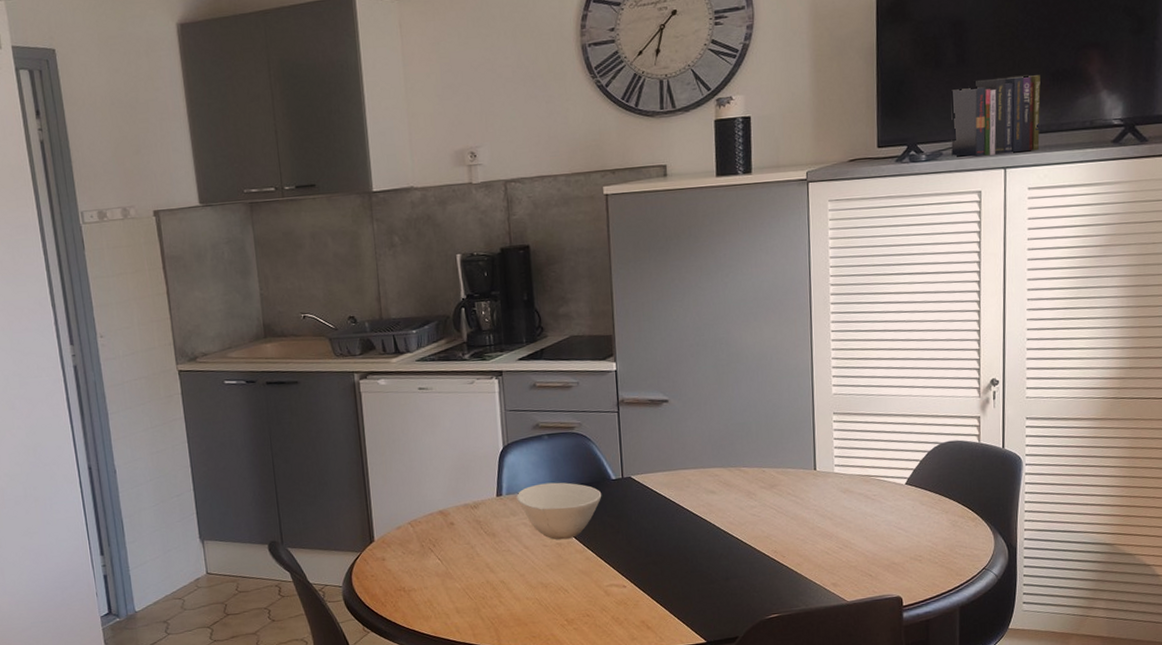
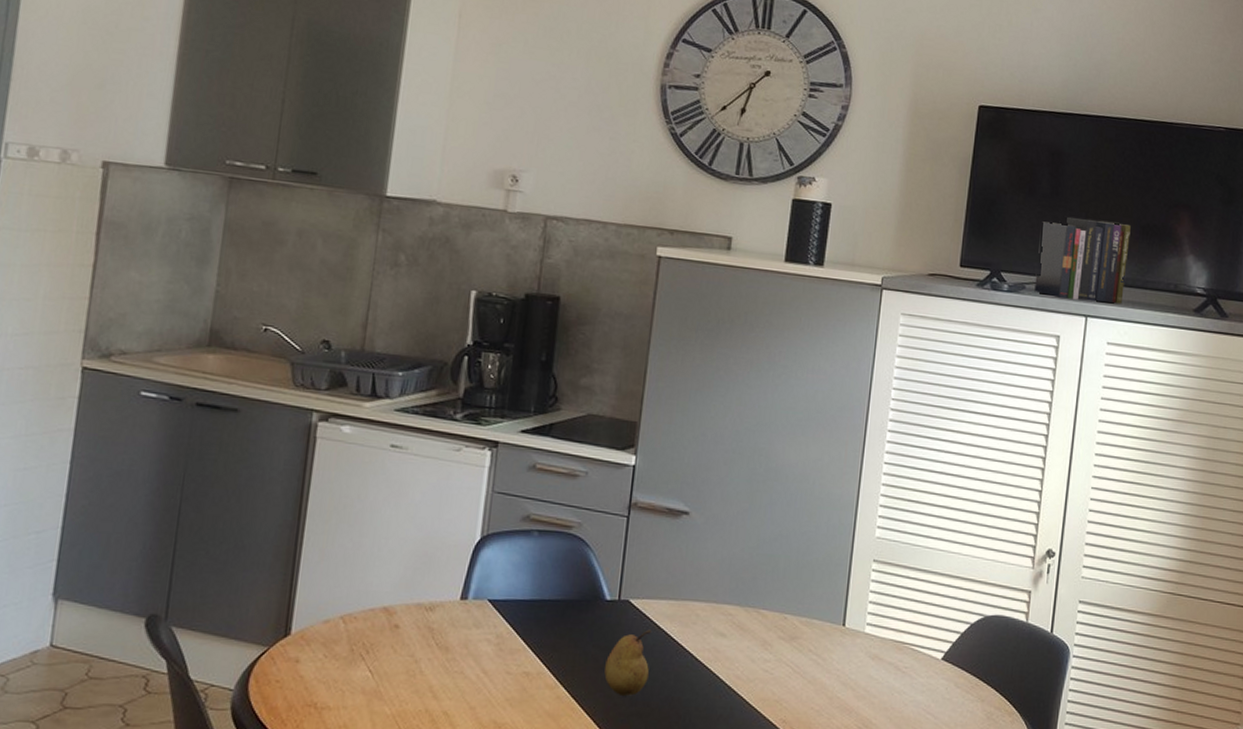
bowl: present [517,482,602,540] -> none [485,591,591,669]
fruit: none [620,497,657,550] -> present [604,629,651,696]

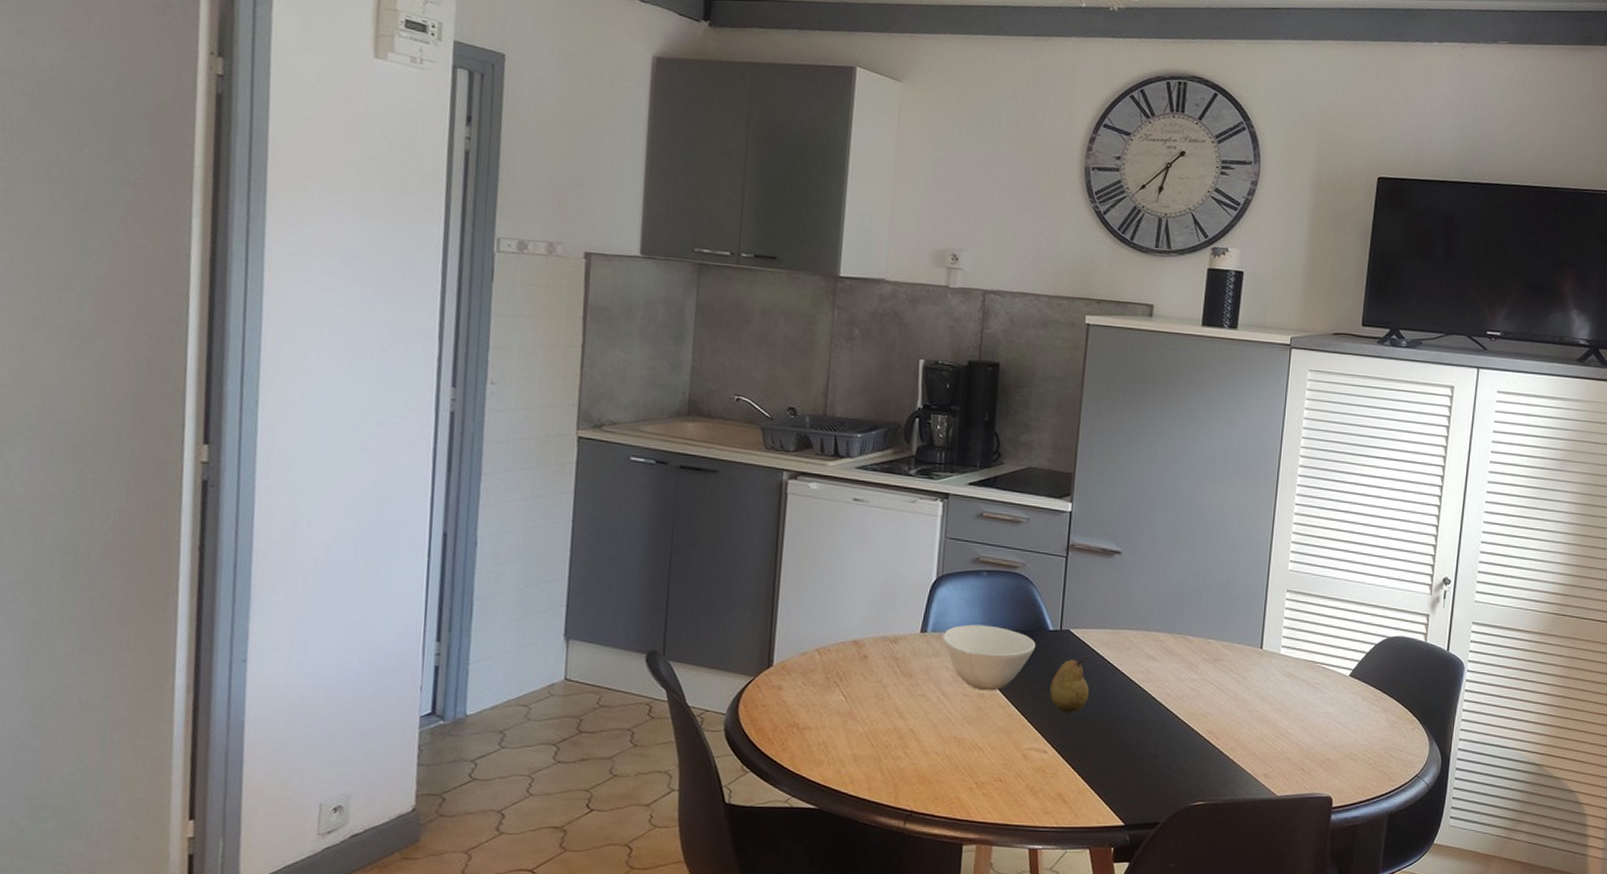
bowl: none [485,591,591,669] -> present [942,624,1036,691]
books: present [1034,216,1131,305] -> none [1430,277,1519,357]

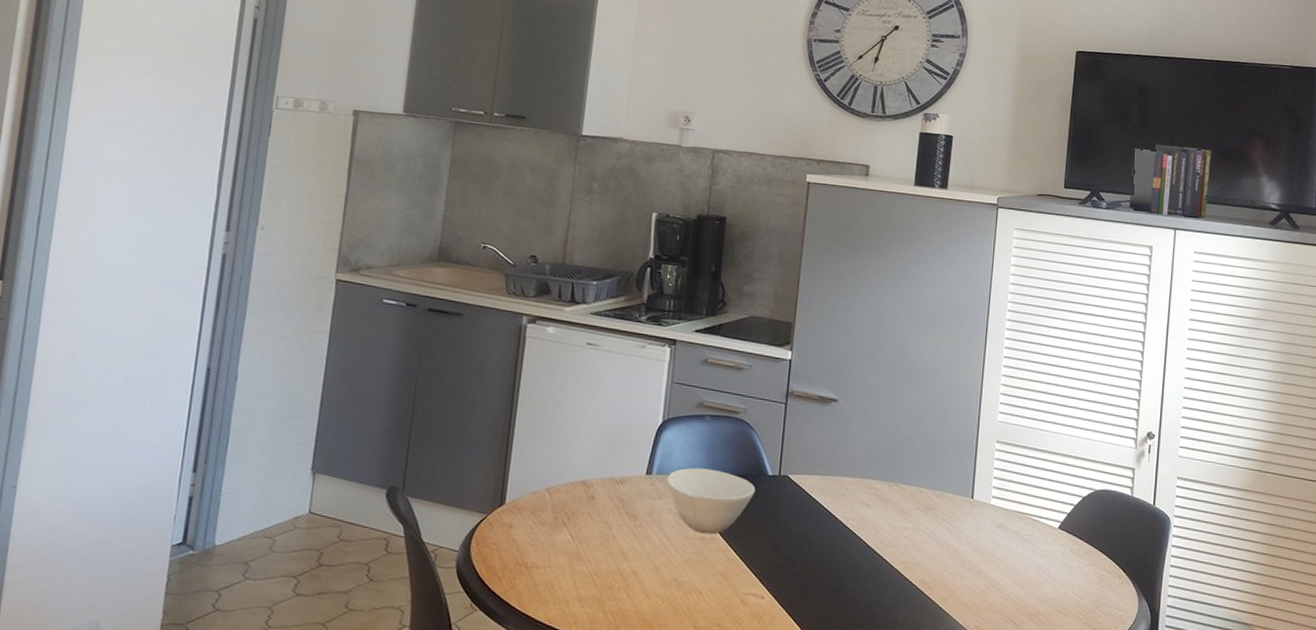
fruit: present [1050,655,1090,713] -> none [768,501,807,558]
books: none [1430,277,1519,357] -> present [1129,144,1211,219]

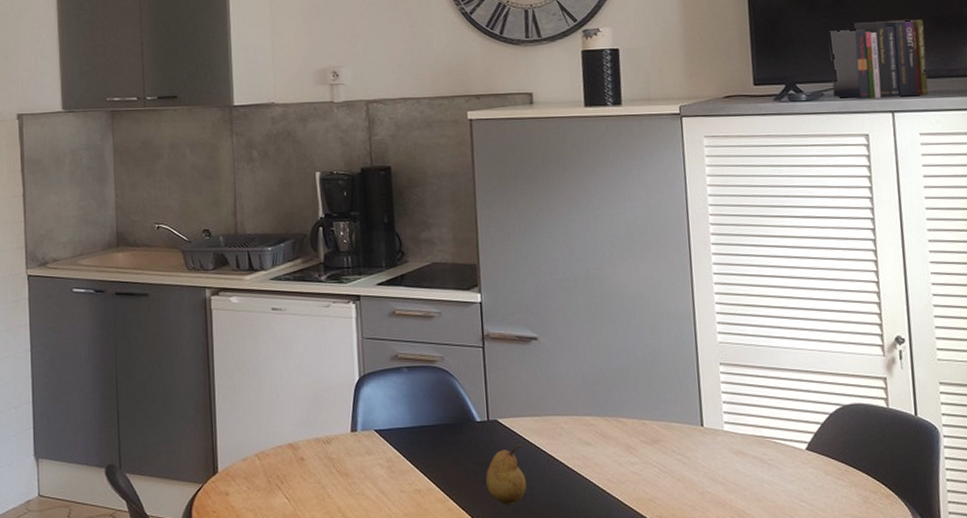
bowl: present [666,467,756,535] -> none [373,420,466,486]
fruit: none [768,501,807,558] -> present [486,444,527,504]

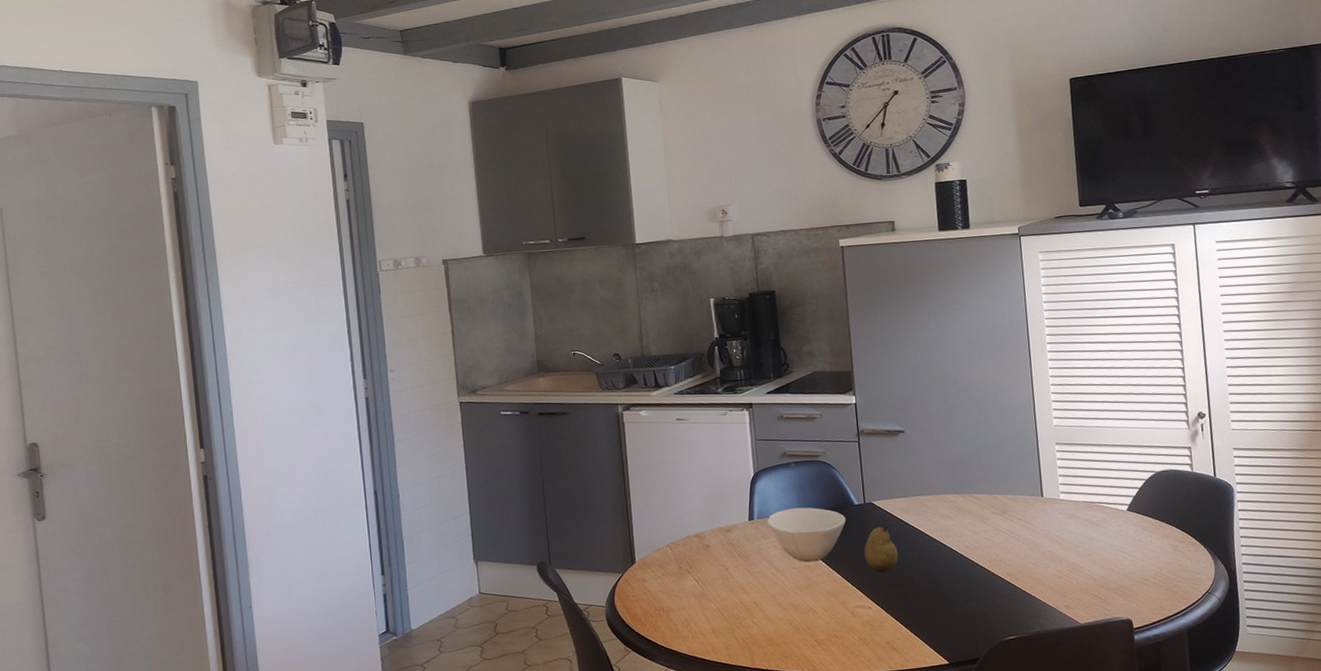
bowl: none [373,420,466,486] -> present [767,507,846,563]
books: present [829,20,929,99] -> none [1141,145,1223,215]

